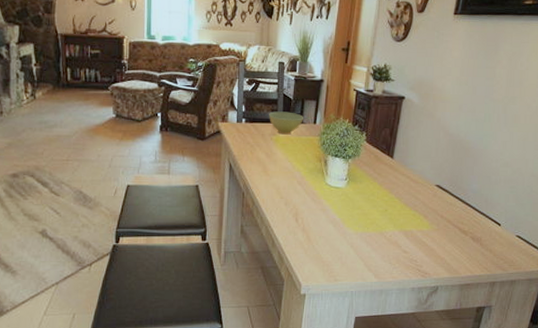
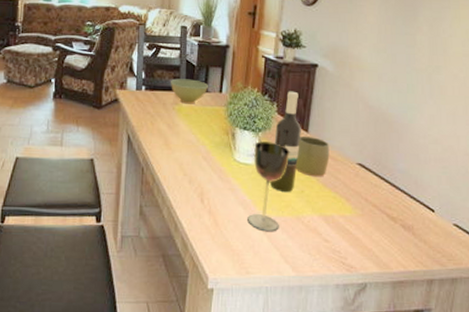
wineglass: none [337,167,376,245] -> present [247,141,290,231]
wine bottle: none [357,121,387,211] -> present [269,91,301,192]
mug: none [380,161,412,198] -> present [295,135,330,177]

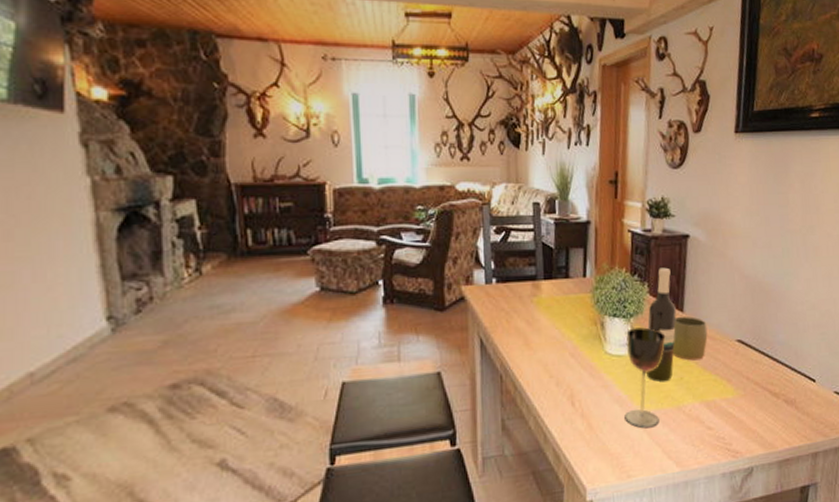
bowl: present [170,78,209,104] -> none [525,265,571,295]

